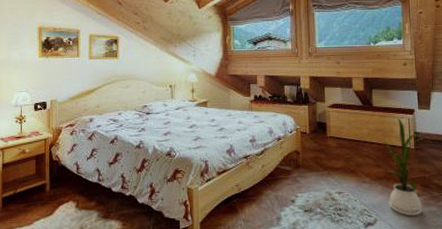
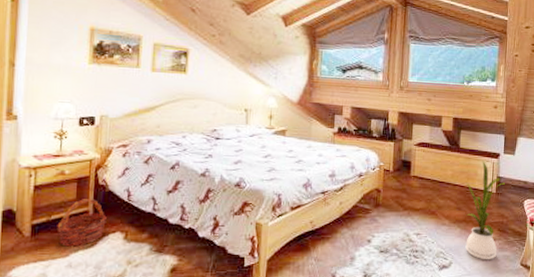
basket: none [22,173,61,216] -> present [56,199,107,247]

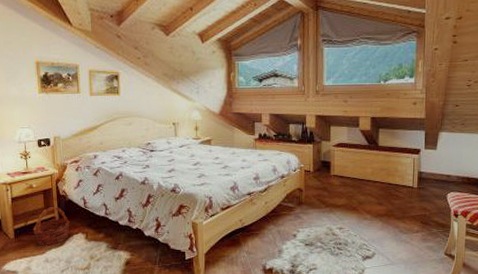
house plant: present [465,161,505,260] -> none [386,157,427,251]

